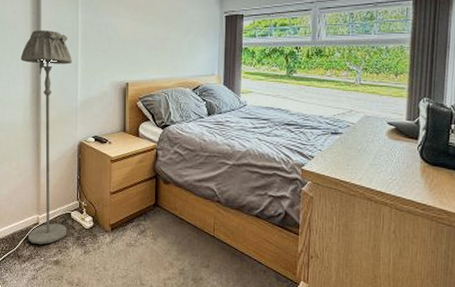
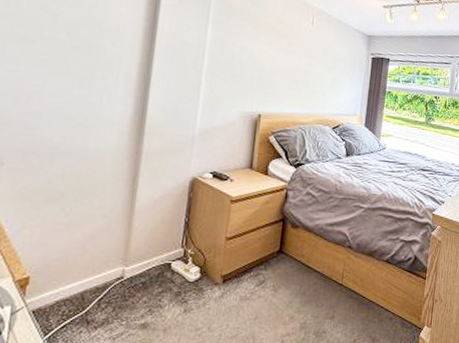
floor lamp: present [20,29,72,244] -> none [105,41,194,304]

